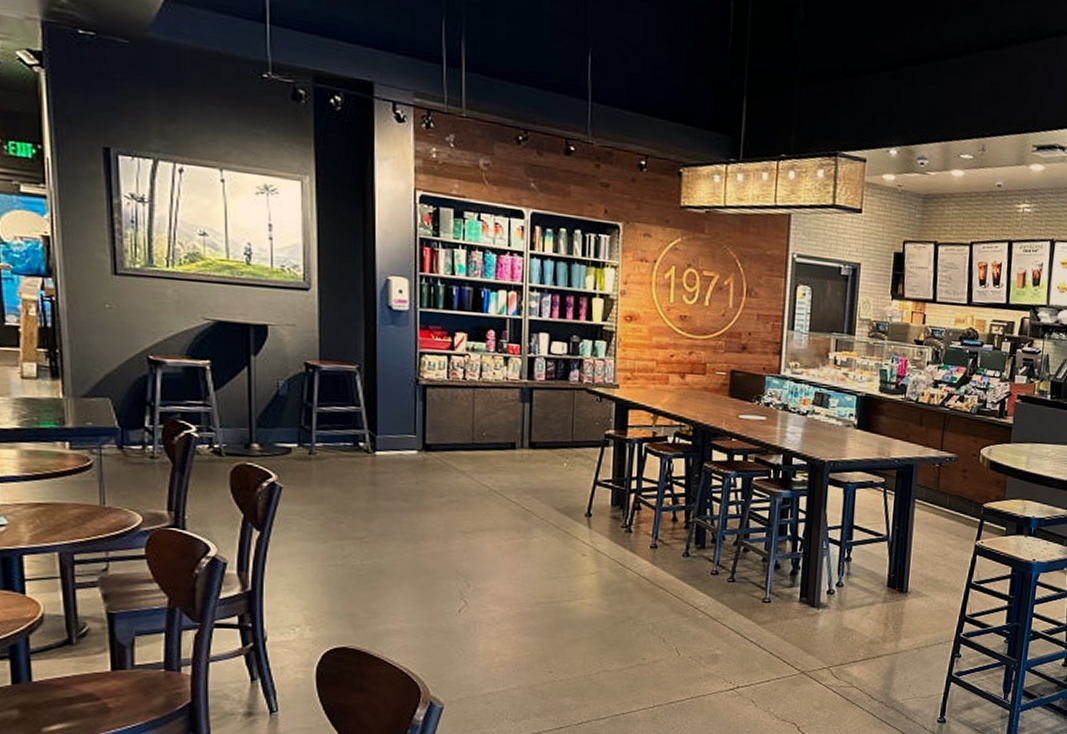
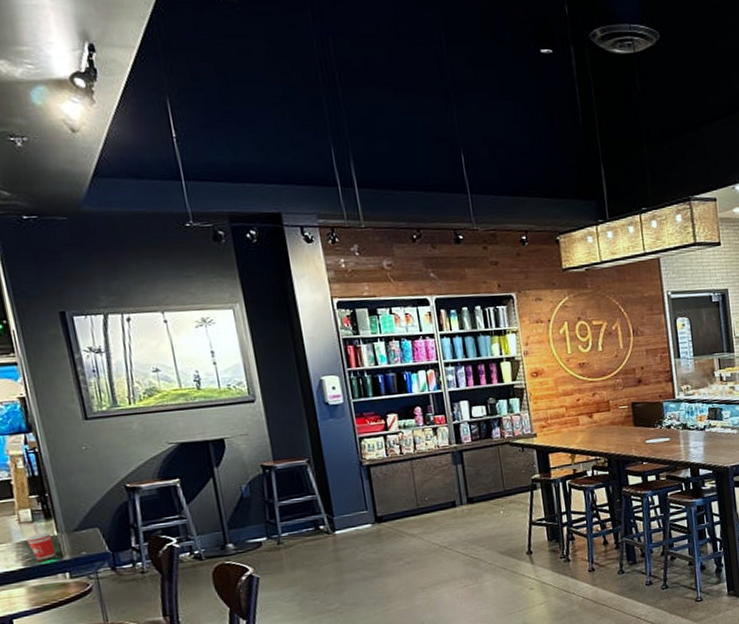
beverage cup: none [19,375,58,426] -> present [17,522,56,563]

